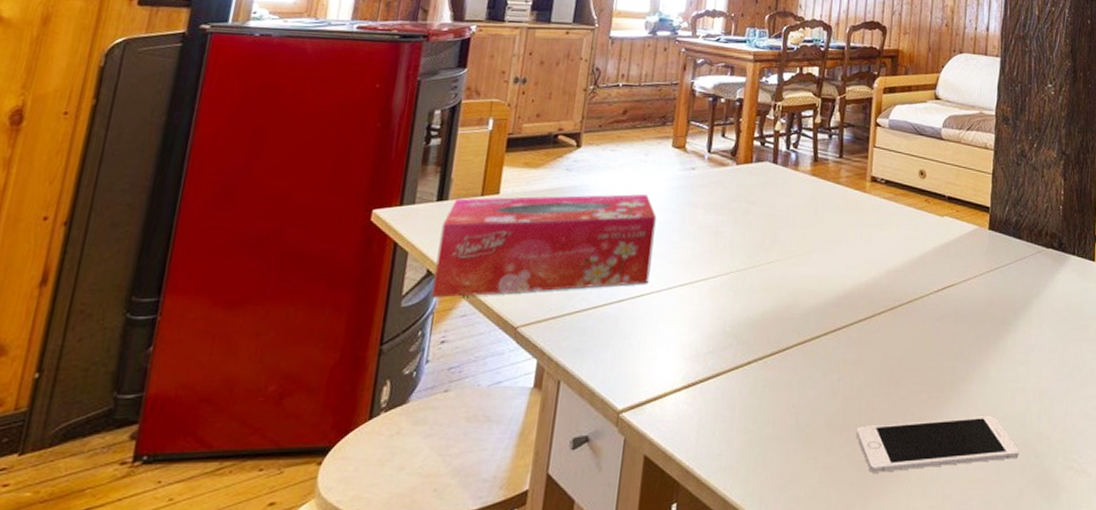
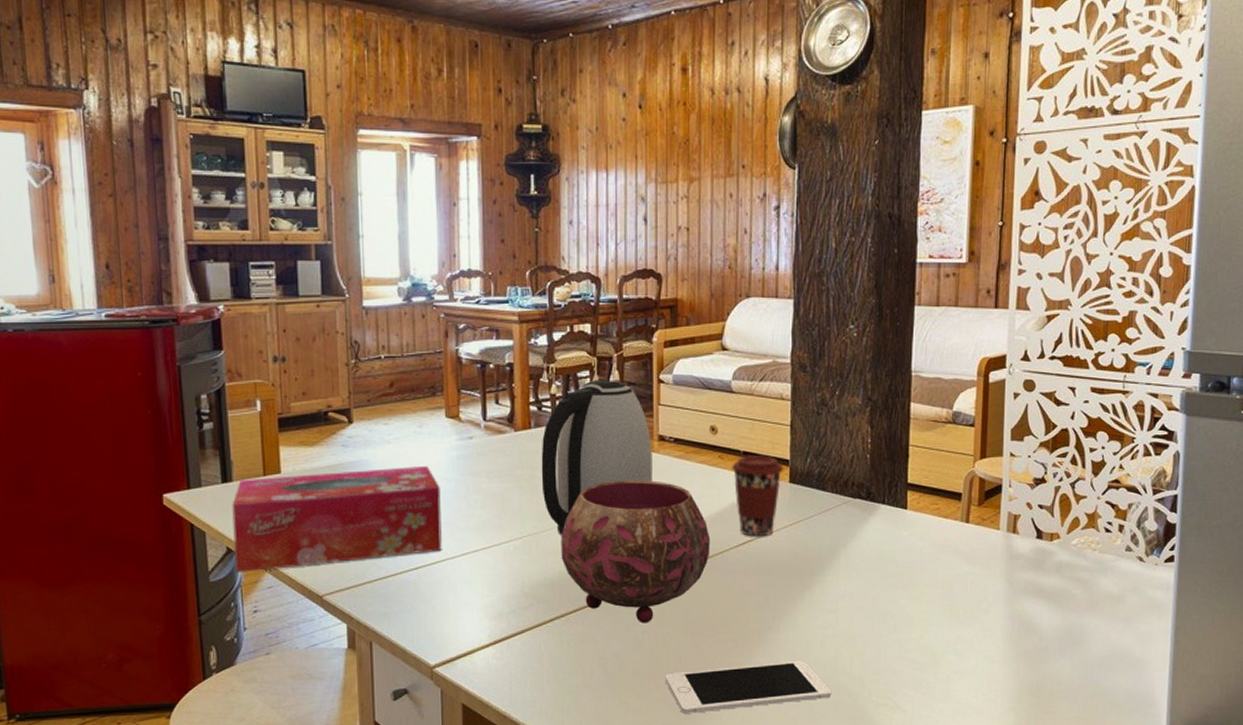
kettle: none [755,119,865,273] -> present [541,380,652,536]
bowl: none [766,218,912,370] -> present [560,479,711,624]
coffee cup: none [936,200,985,283] -> present [732,454,784,537]

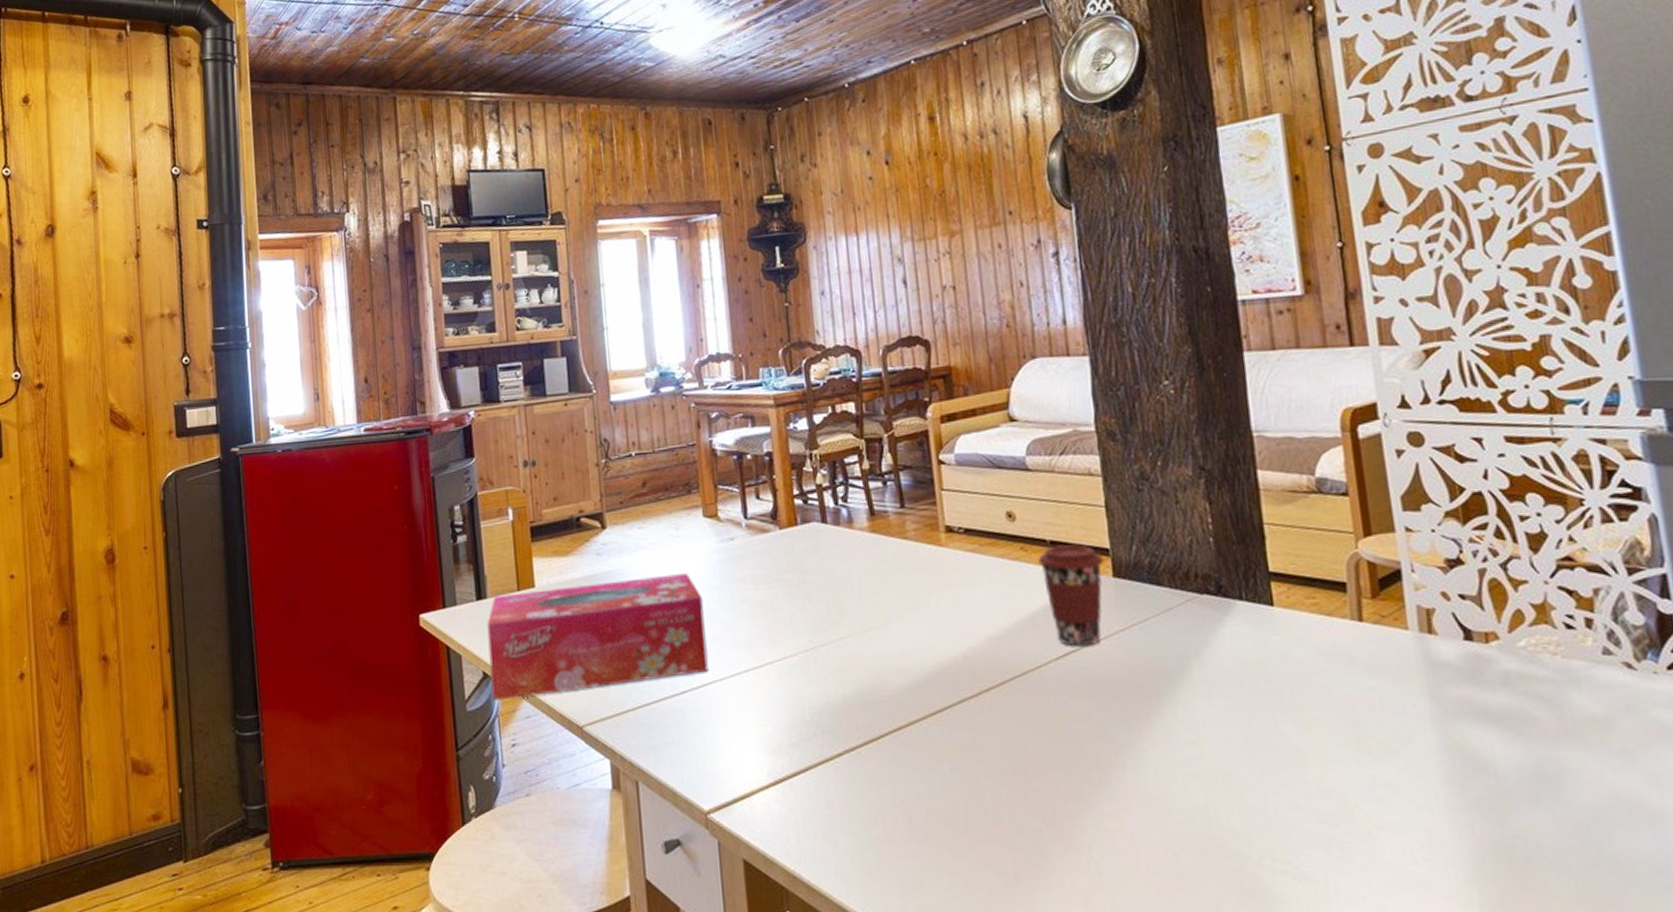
kettle: present [541,380,652,536] -> none [811,464,944,650]
bowl: present [560,479,711,624] -> none [841,580,1024,759]
cell phone: present [665,661,832,714] -> none [985,809,1208,878]

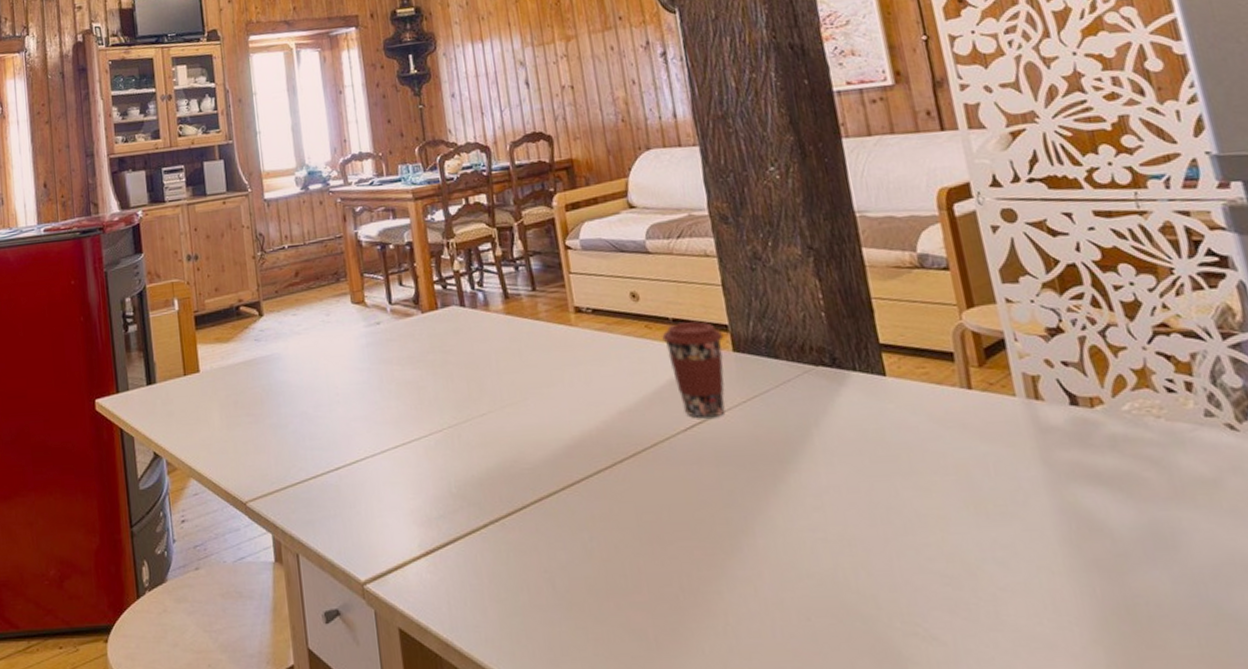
tissue box: present [487,574,709,701] -> none [156,356,361,479]

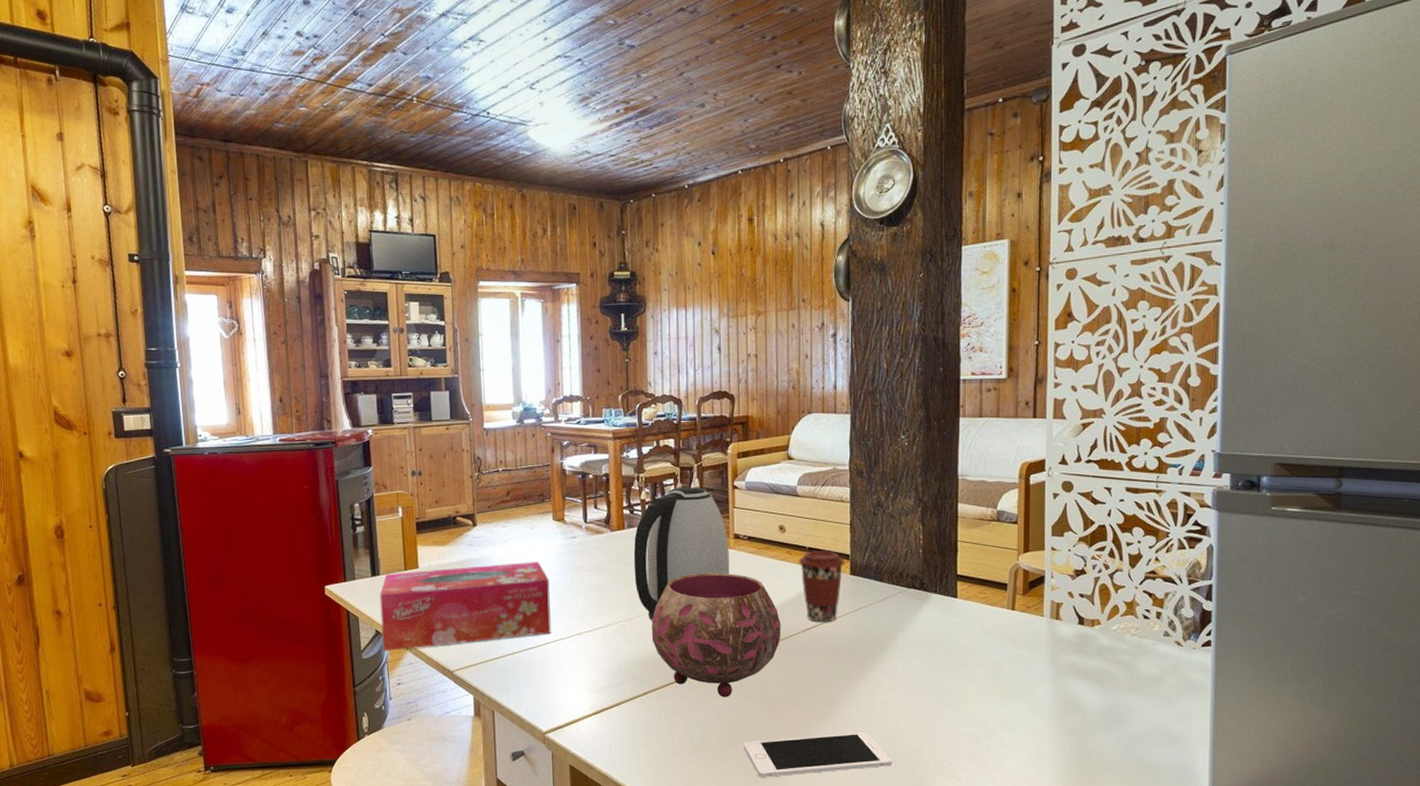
tissue box: none [156,356,361,479] -> present [379,562,551,651]
kettle: none [450,251,575,426] -> present [633,487,729,621]
bowl: none [483,358,654,528] -> present [651,572,781,698]
cell phone: none [625,574,839,643] -> present [744,733,892,777]

